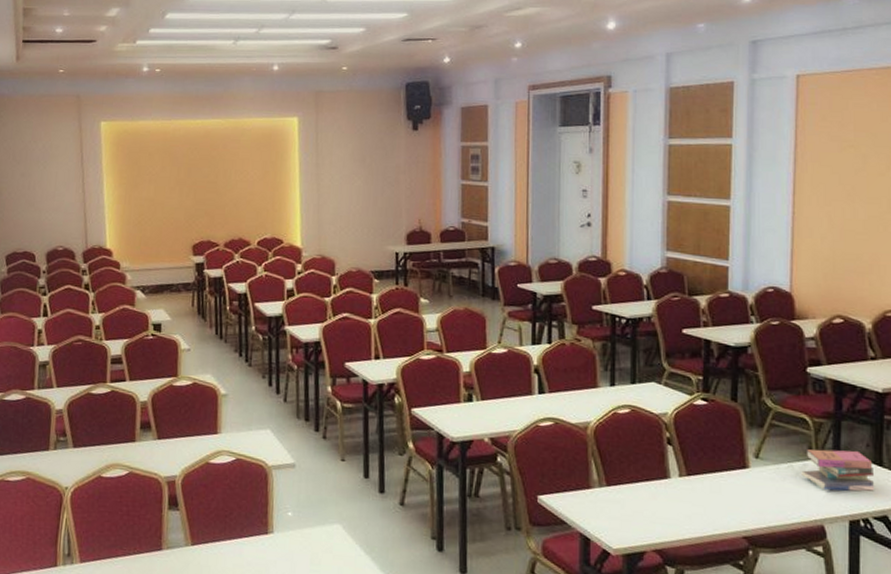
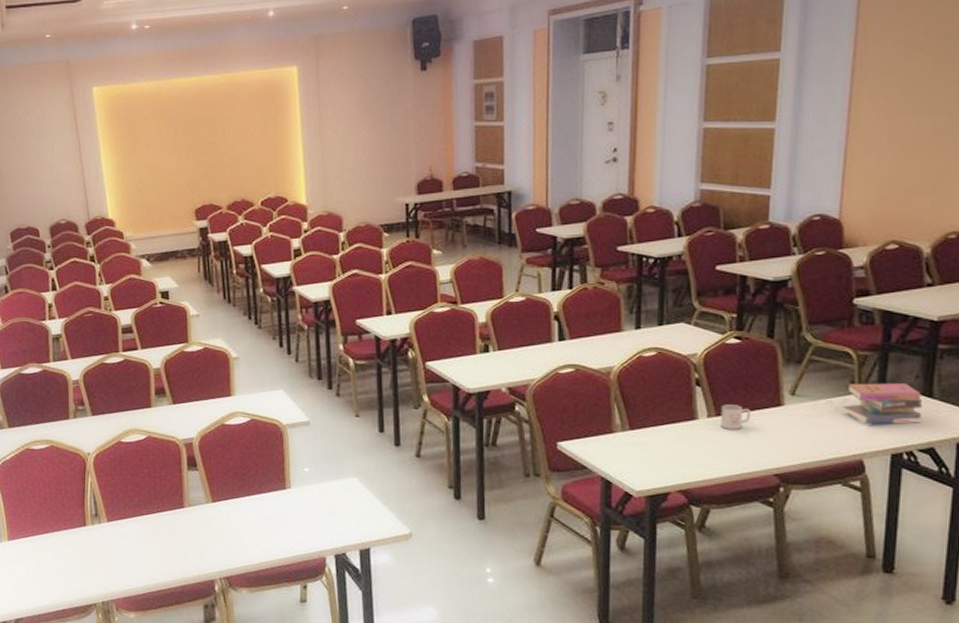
mug: none [692,464,718,490] -> present [721,404,750,430]

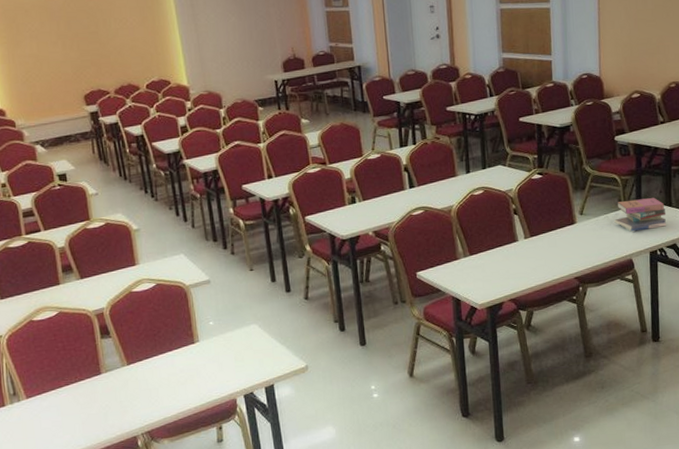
mug: present [721,404,750,430] -> none [533,226,554,247]

